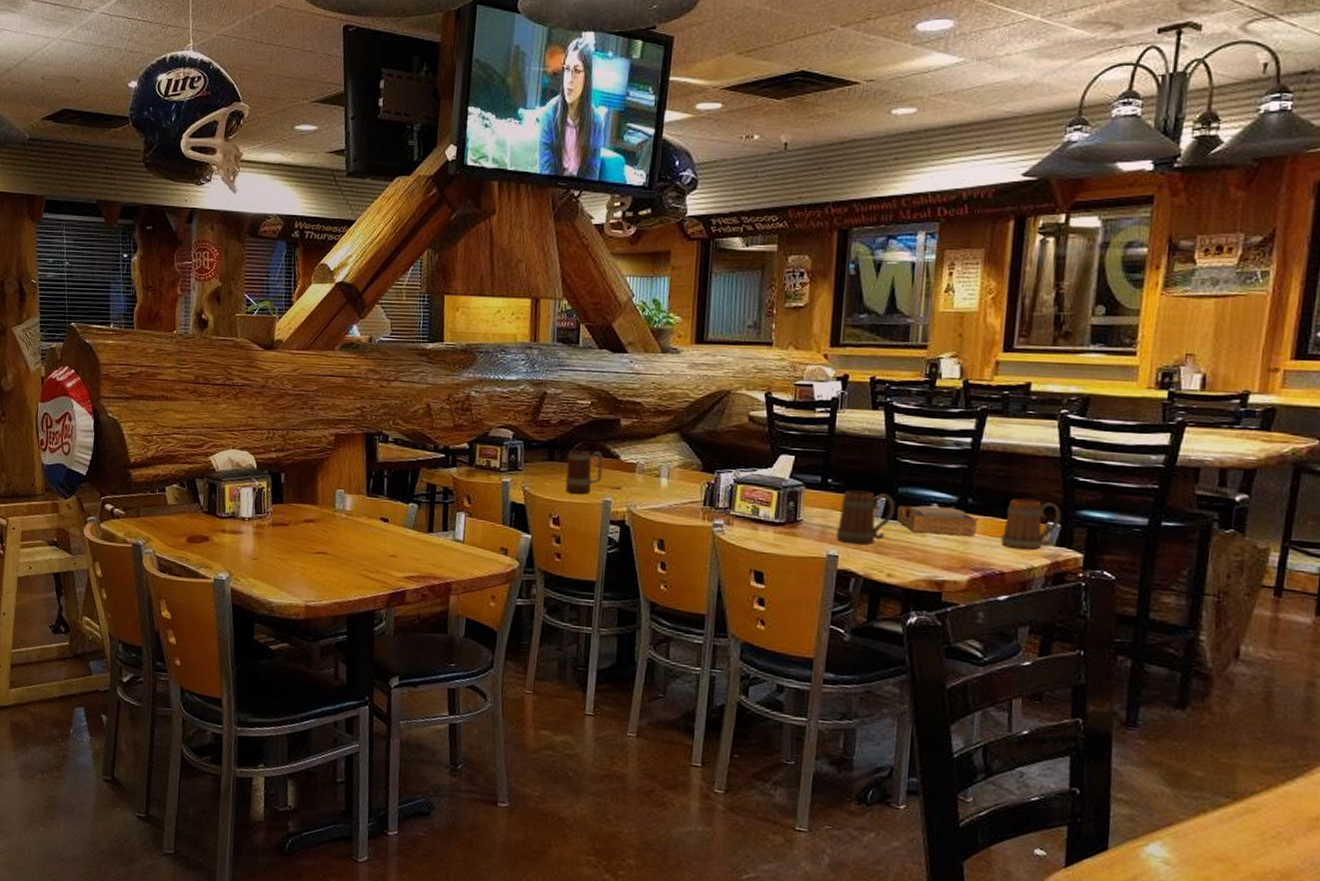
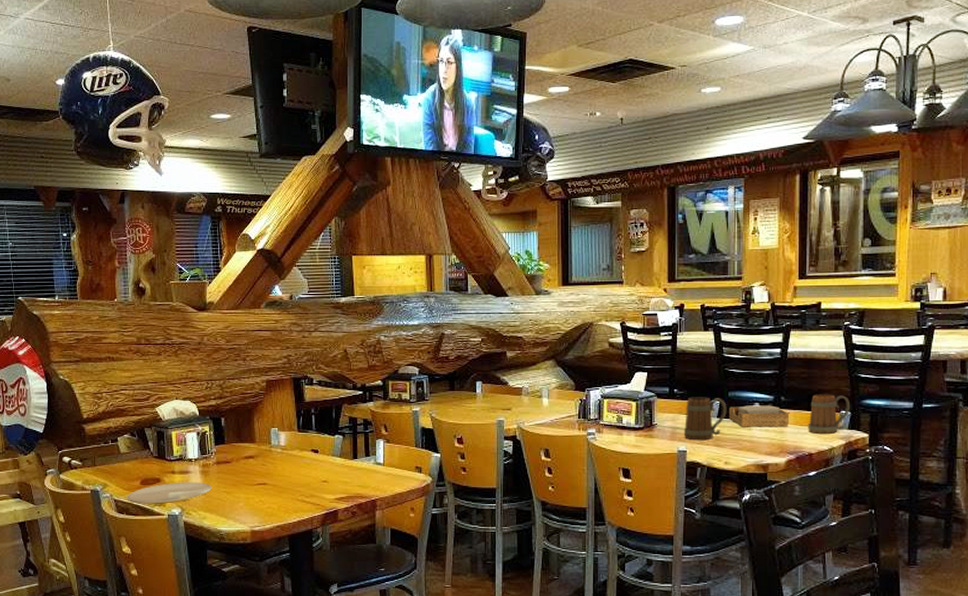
plate: none [170,542,265,567] -> present [127,482,211,504]
beer mug: present [565,450,603,494] -> none [466,380,494,416]

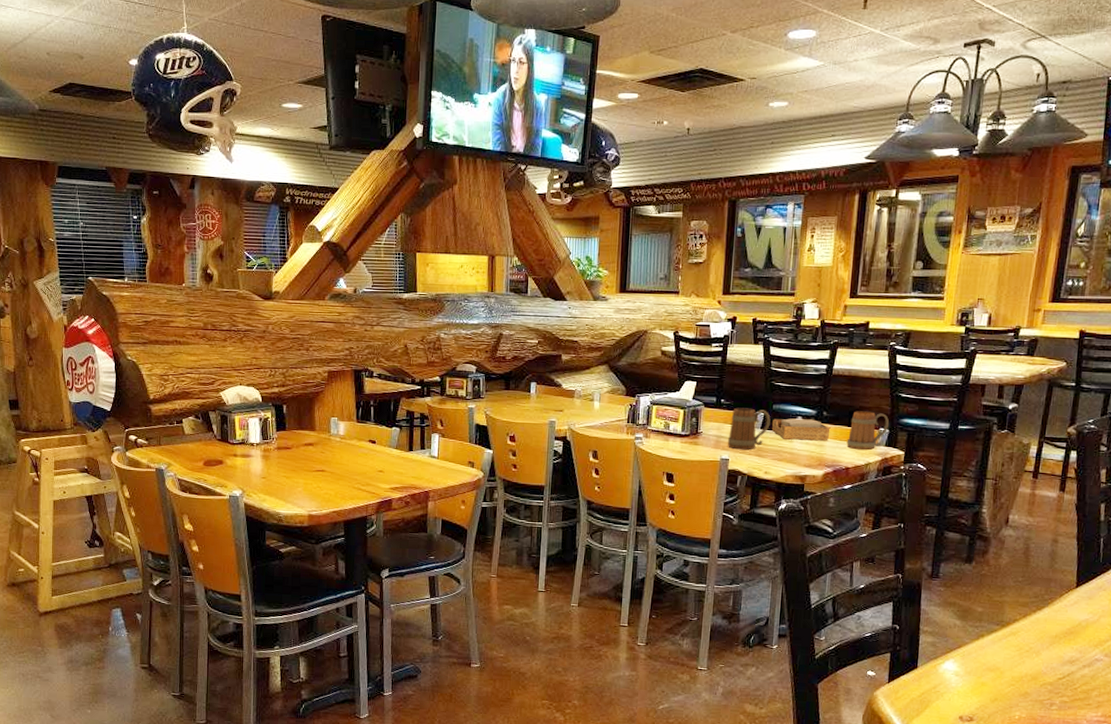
plate: present [127,482,211,504] -> none [190,465,272,486]

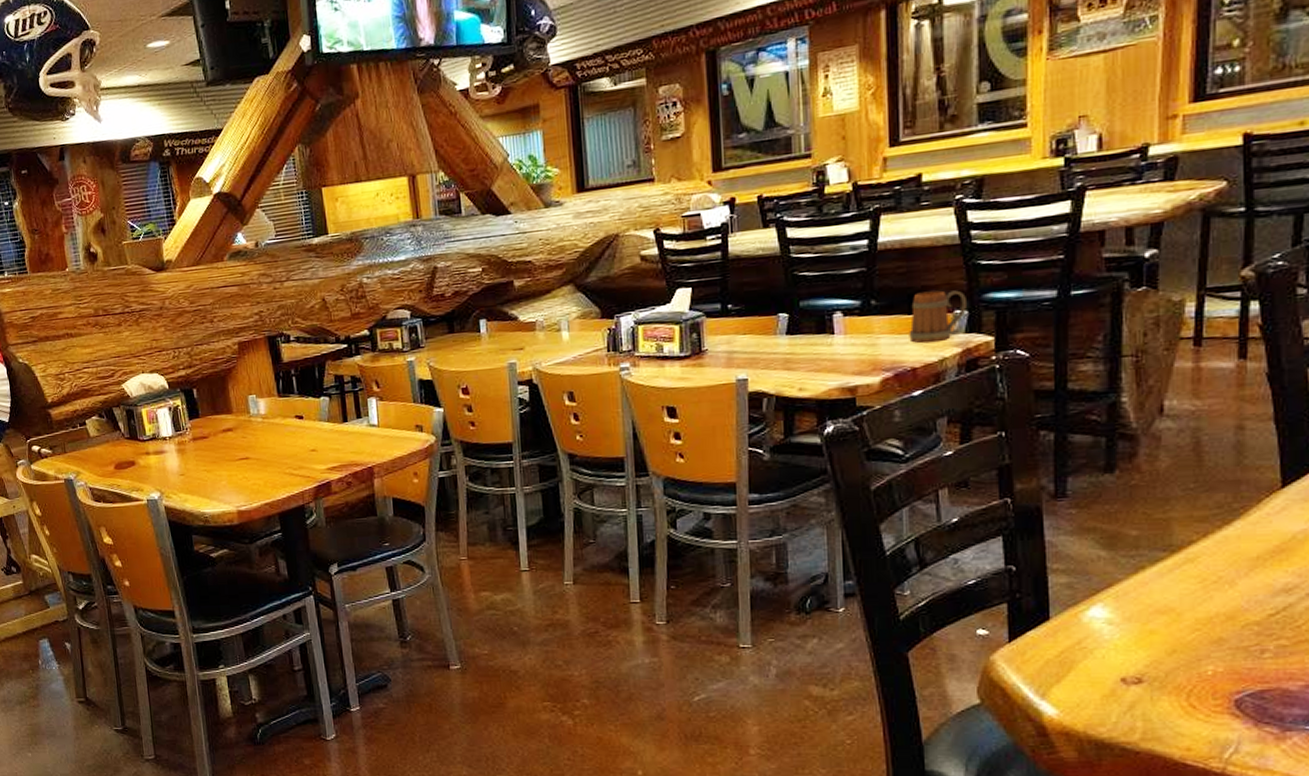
beer mug: present [727,407,771,449] -> none [742,310,799,365]
napkin holder: present [771,418,830,441] -> none [801,312,884,344]

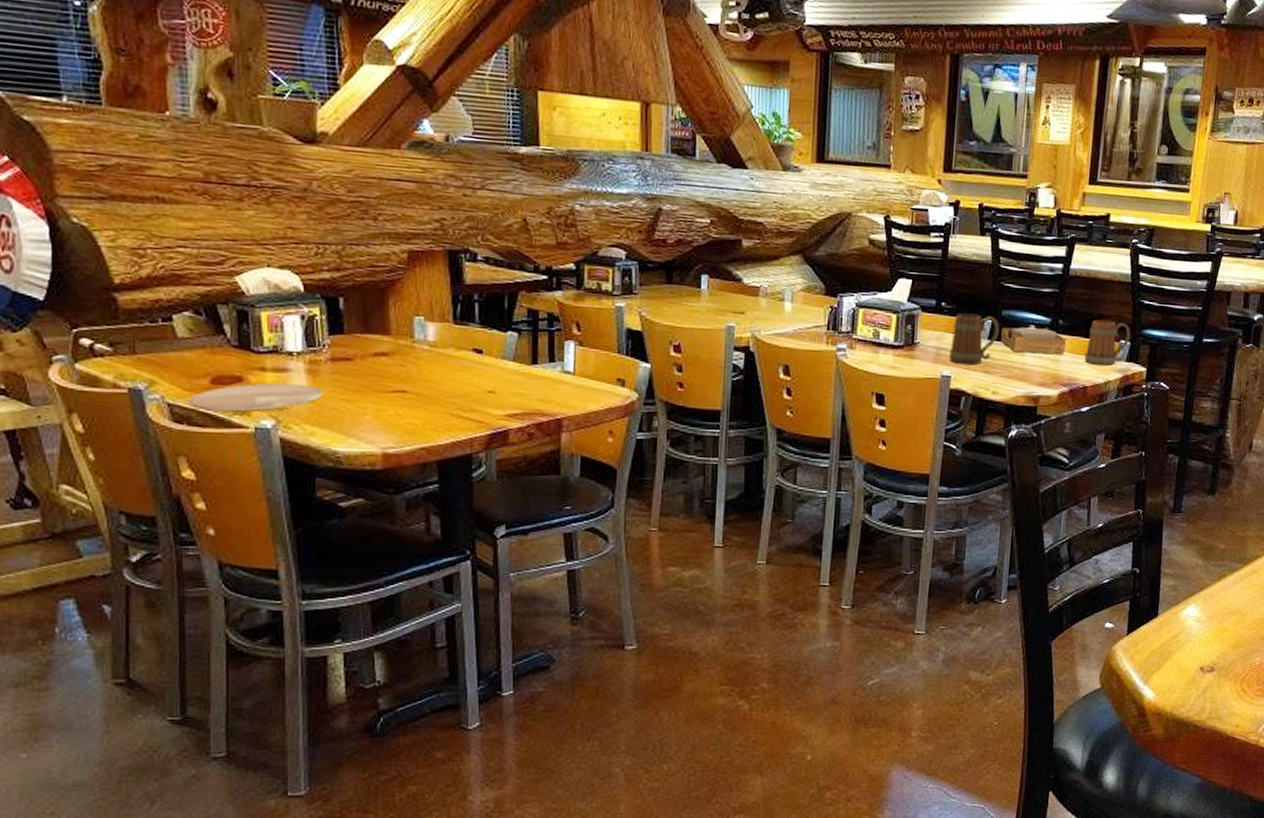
plate: none [102,461,190,490] -> present [188,383,323,413]
beer mug: none [742,310,799,365] -> present [948,313,1000,364]
napkin holder: none [801,312,884,344] -> present [1000,327,1067,355]

